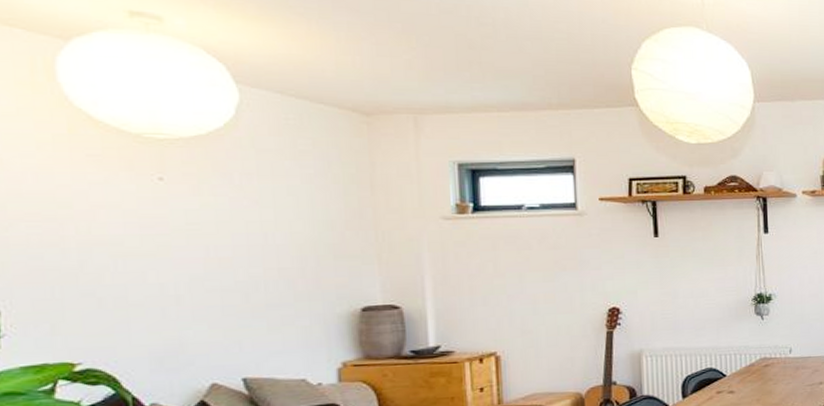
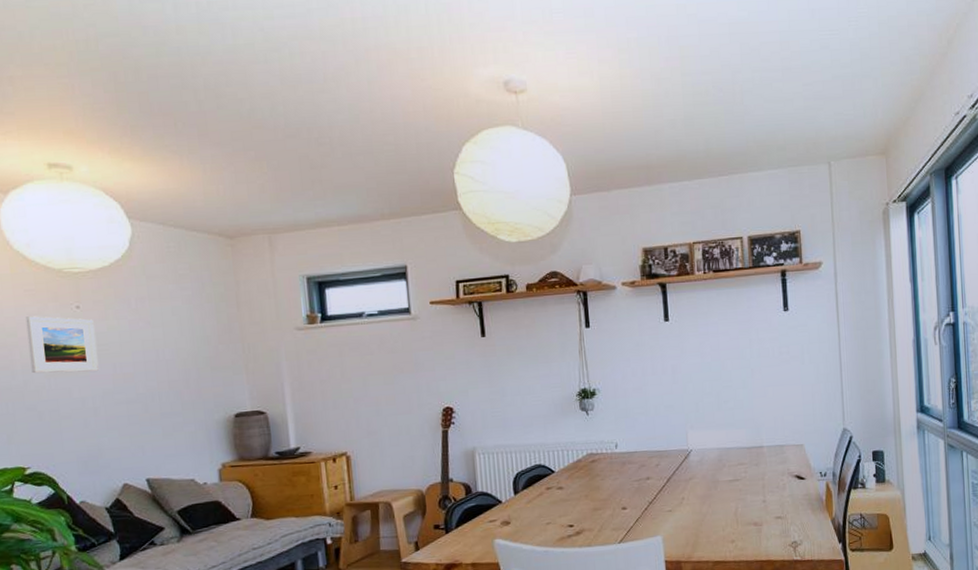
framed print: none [86,186,185,255] -> present [25,316,99,374]

